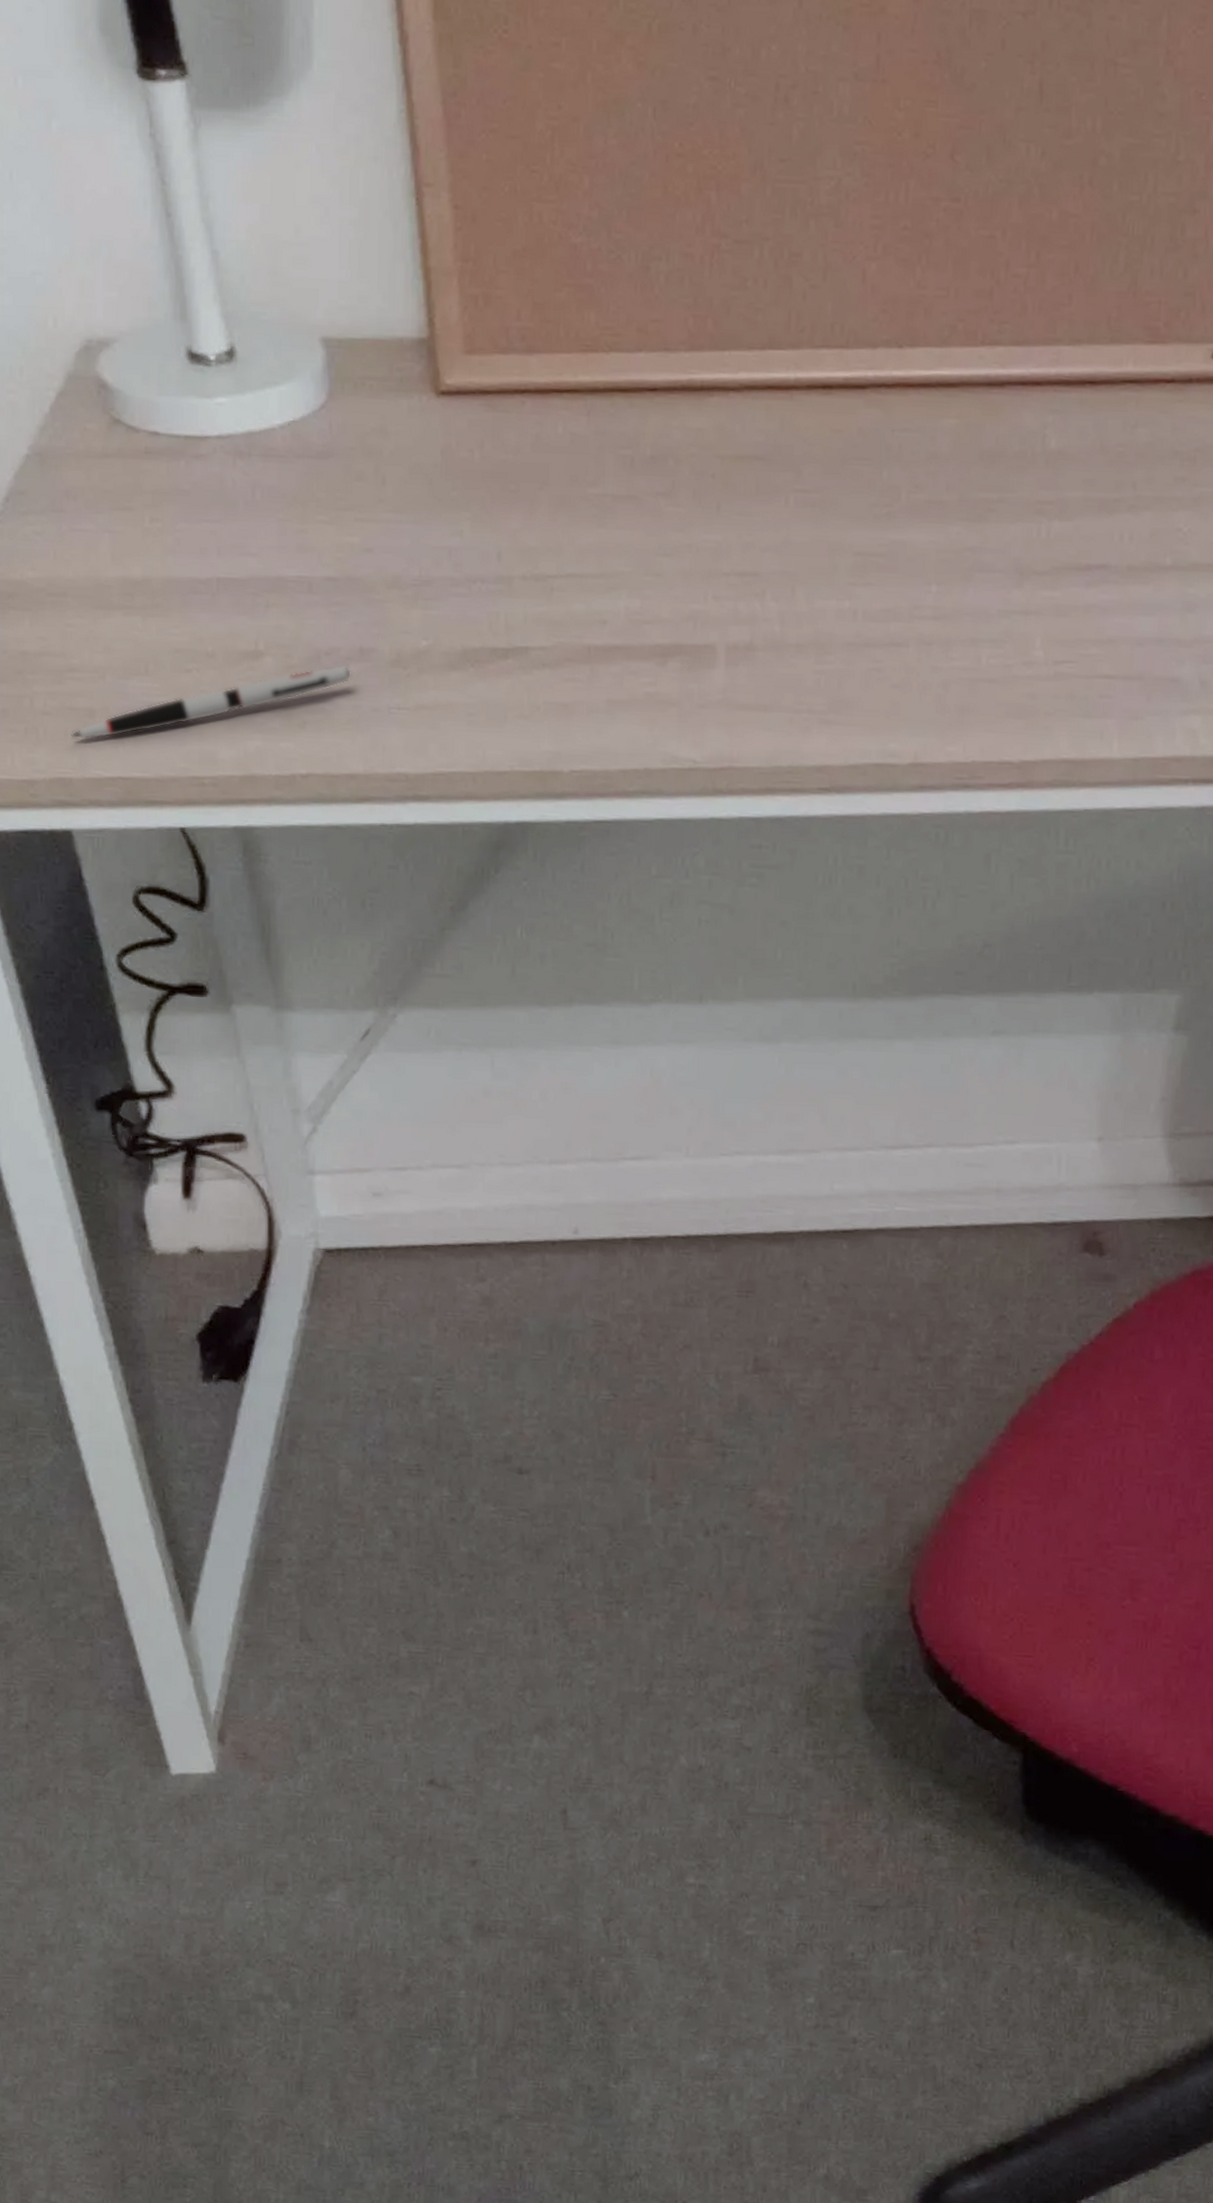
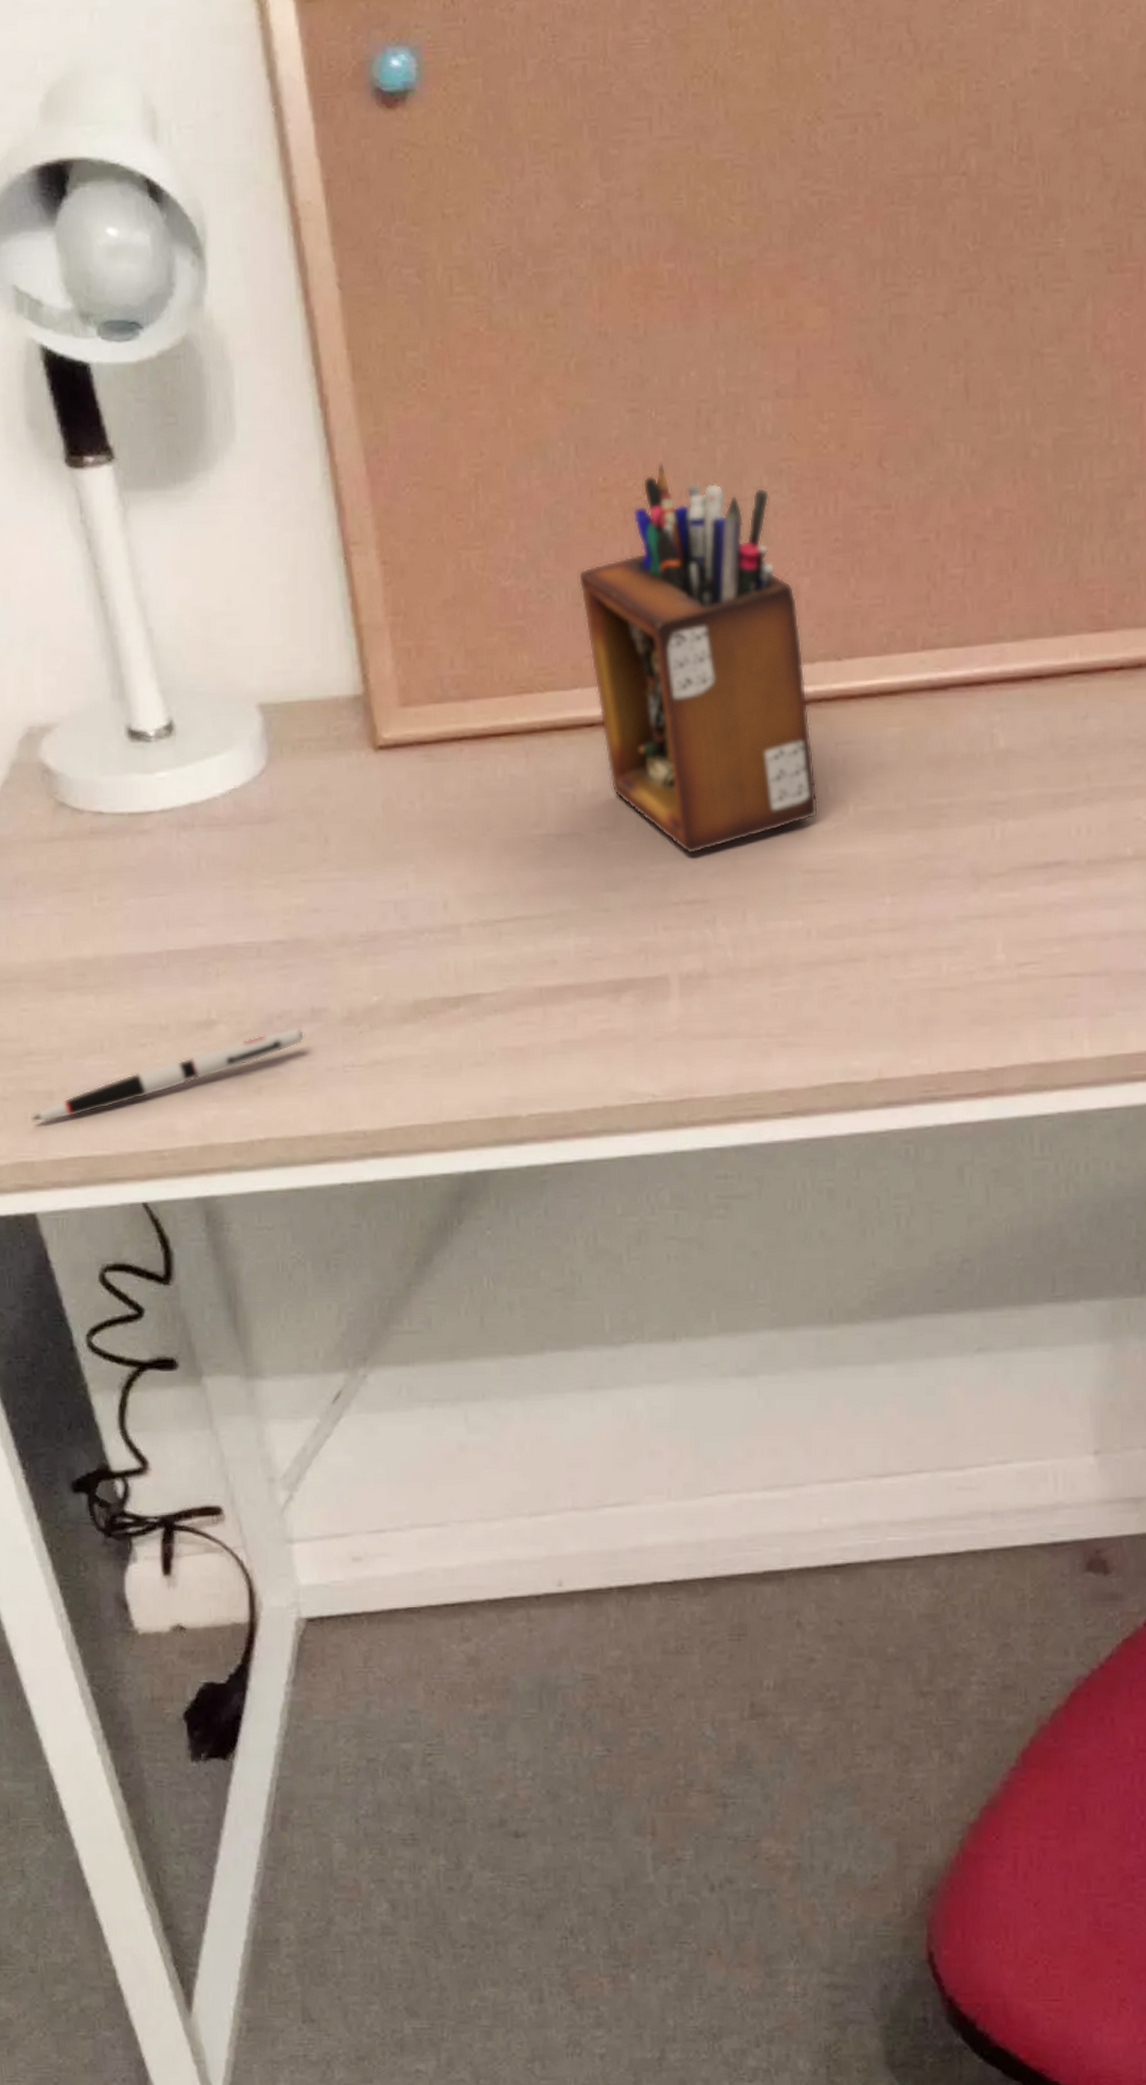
desk organizer: none [648,133,872,527] -> present [578,462,819,855]

